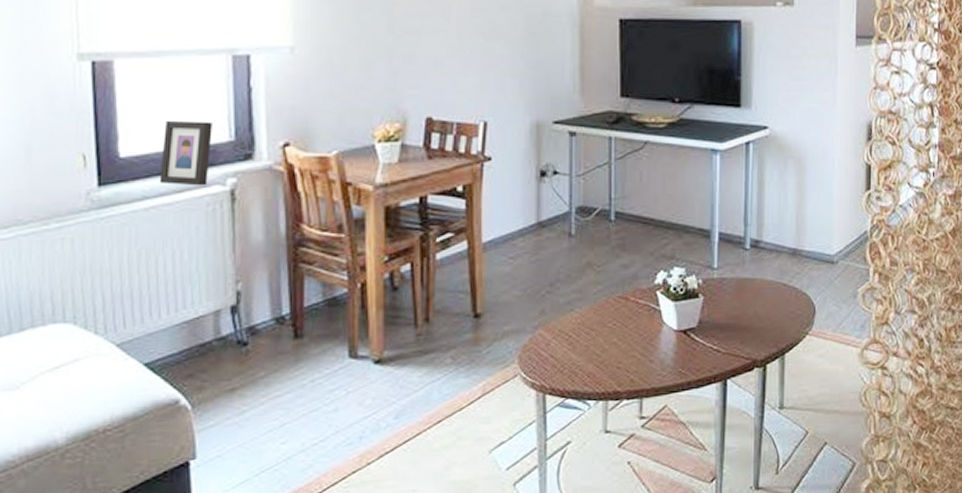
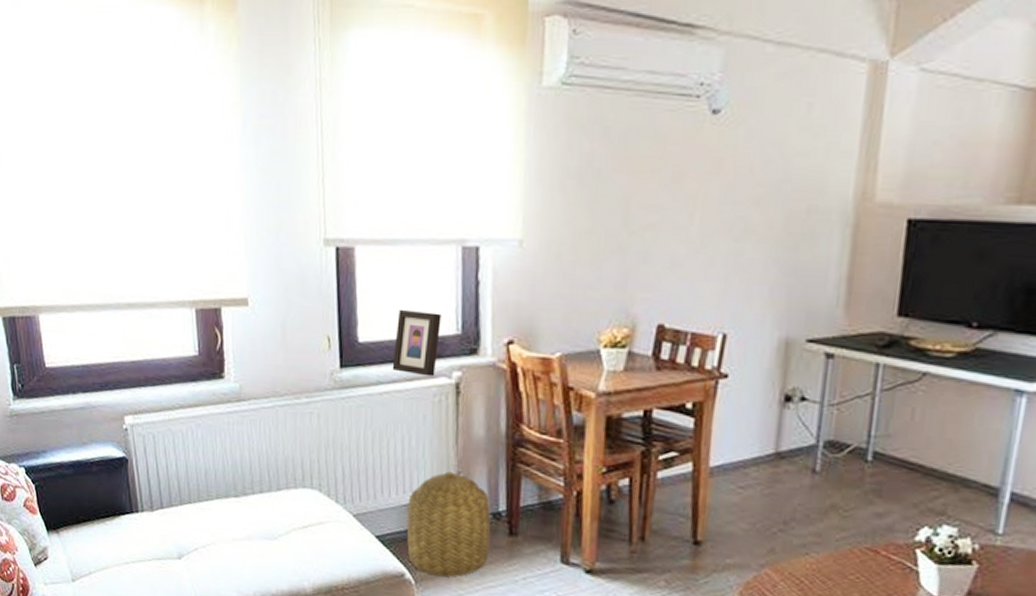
basket: none [180,281,275,395] -> present [406,471,491,577]

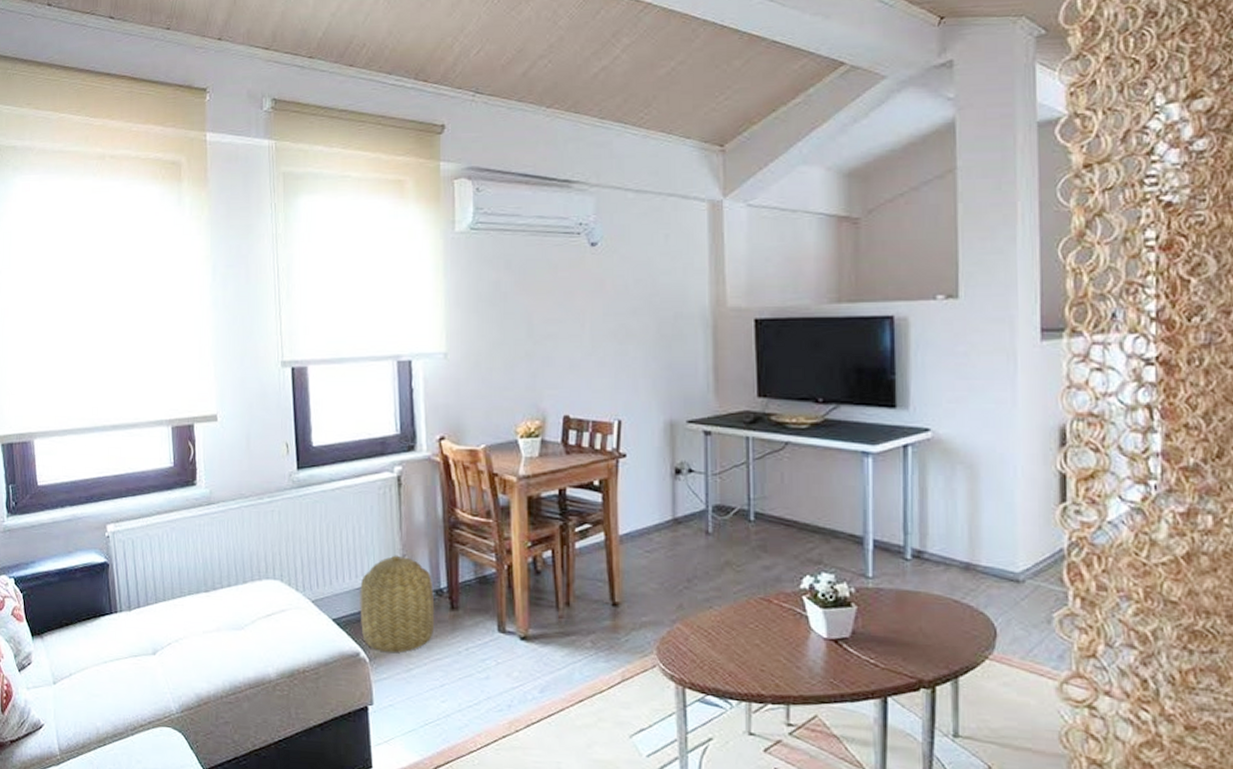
picture frame: present [392,309,441,377] -> none [342,416,382,472]

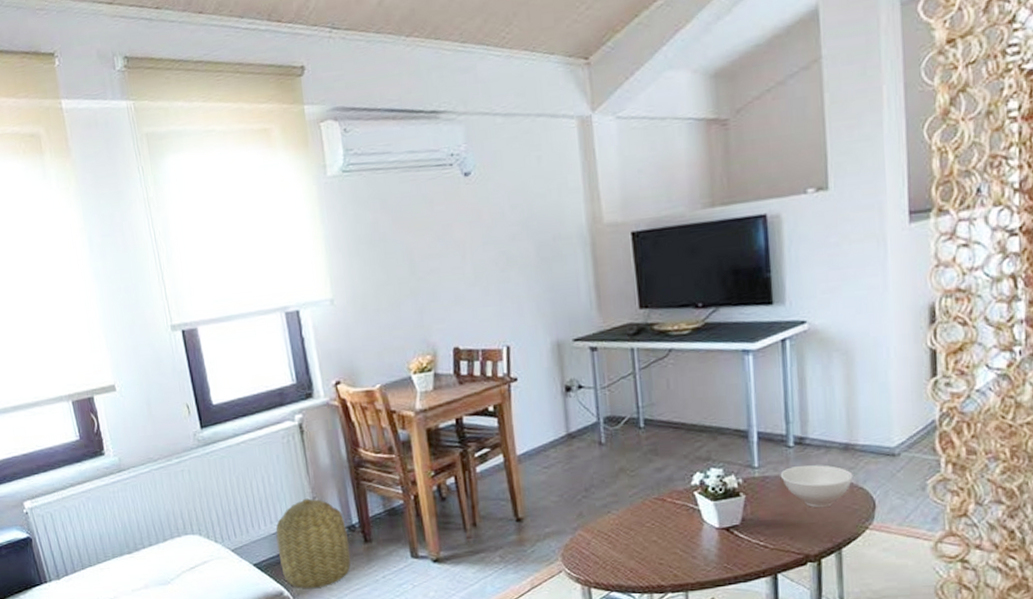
bowl: none [895,580,974,630] -> present [780,464,853,508]

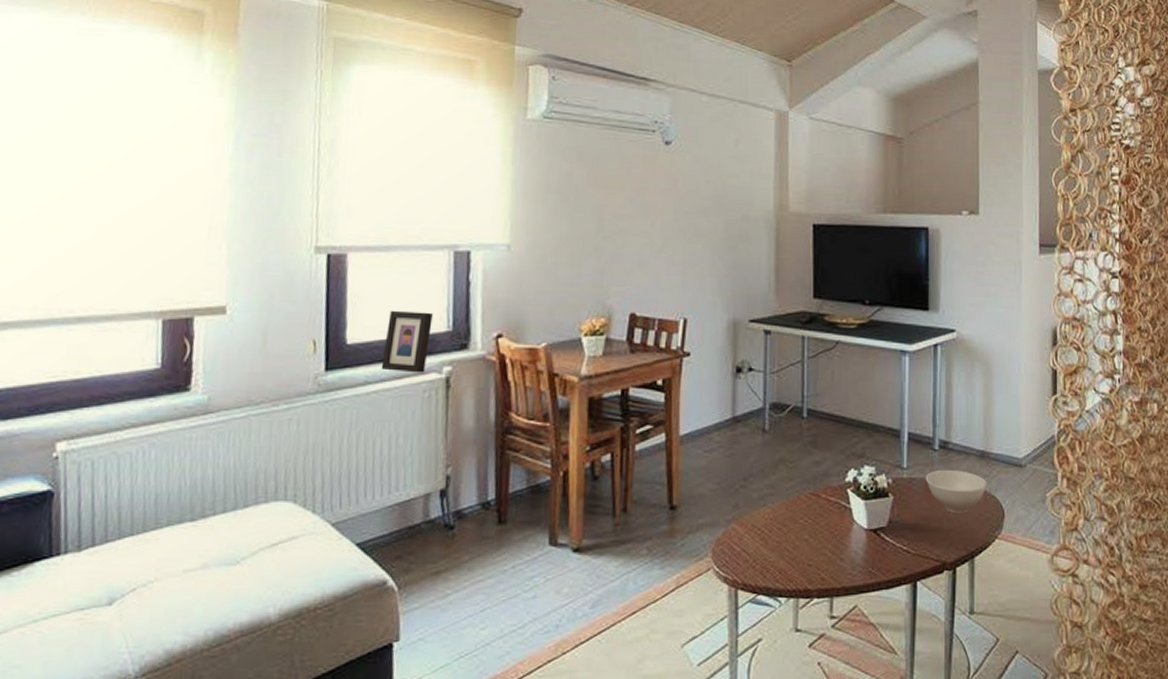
picture frame: none [242,369,281,424] -> present [381,310,433,373]
basket: present [275,498,351,588] -> none [390,466,480,577]

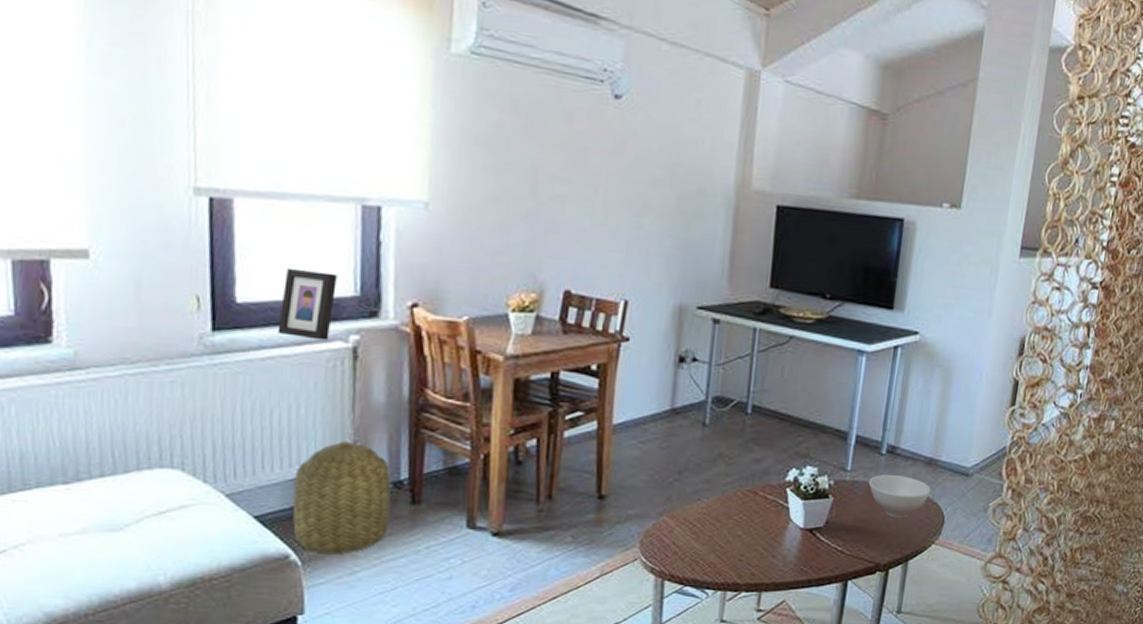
basket: none [390,466,480,577] -> present [292,441,392,553]

